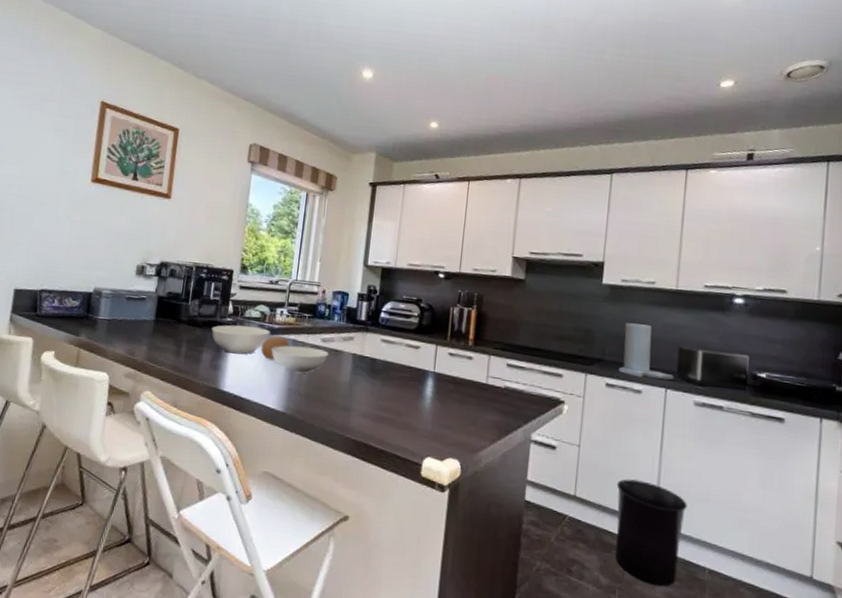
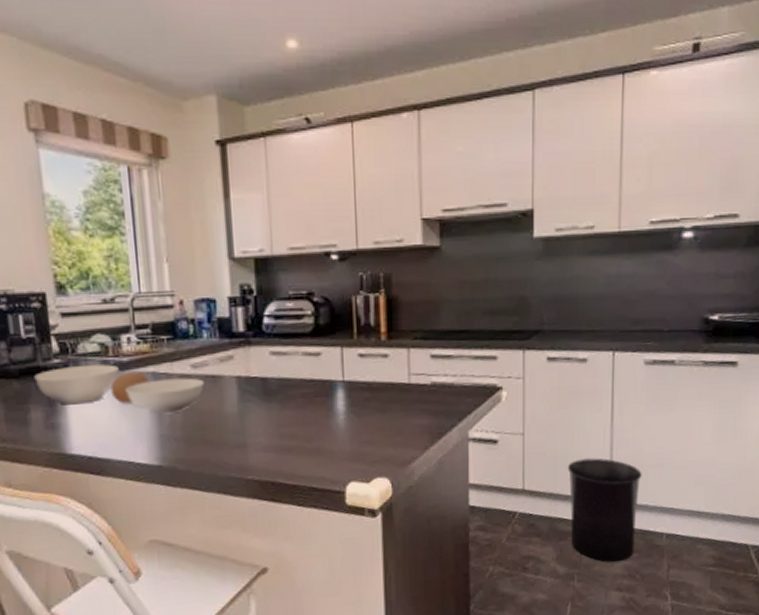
paper towel: present [618,322,674,380] -> none [560,280,622,344]
toaster: present [676,345,750,391] -> none [623,295,702,341]

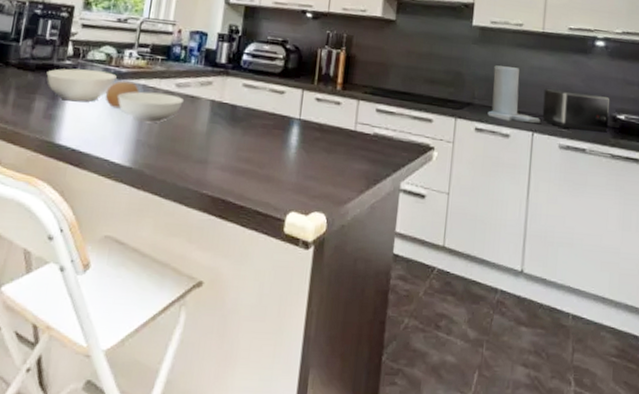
paper towel: none [560,280,622,344] -> present [487,65,541,124]
waste bin: present [567,458,642,562] -> none [483,226,552,335]
toaster: none [623,295,702,341] -> present [542,88,610,133]

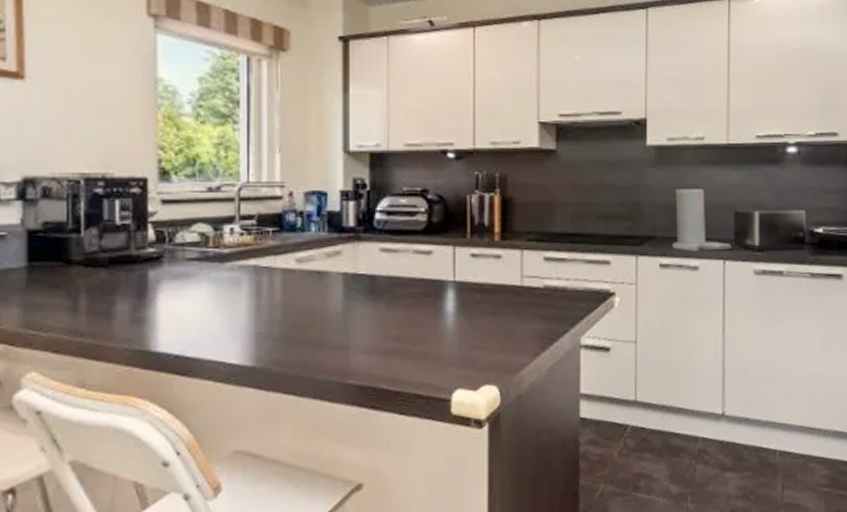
bowl: present [46,68,117,102] -> none [124,256,218,298]
fruit: present [105,81,139,109] -> none [207,264,250,299]
bowl: present [117,91,185,123] -> none [224,272,310,311]

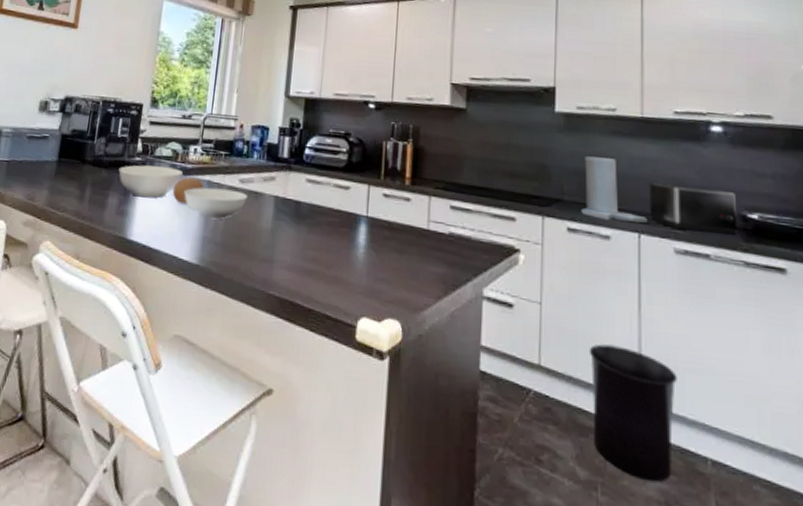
bowl: none [124,256,218,298] -> present [118,165,183,198]
fruit: none [207,264,250,299] -> present [172,177,204,205]
bowl: none [224,272,310,311] -> present [184,187,249,220]
waste bin: none [679,369,754,481] -> present [589,344,677,482]

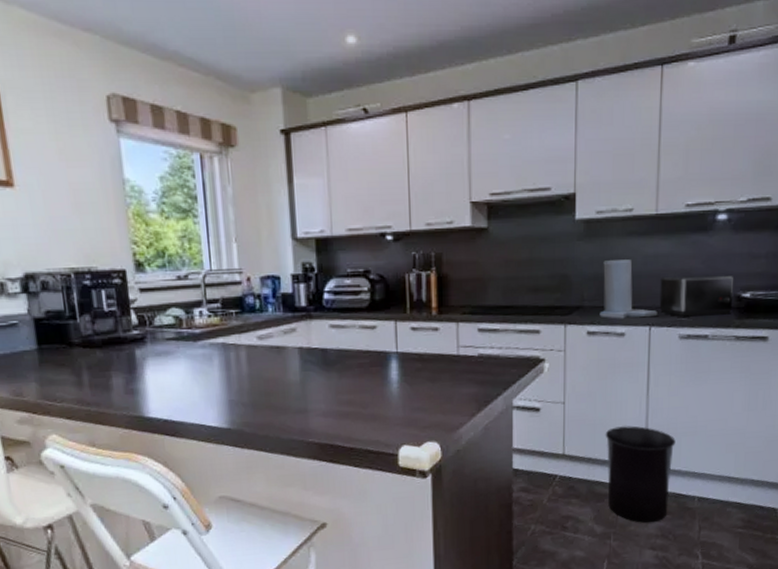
bowl: present [118,165,183,198] -> none [115,336,192,373]
fruit: present [172,177,204,205] -> none [184,342,219,372]
bowl: present [184,187,249,220] -> none [198,348,270,382]

